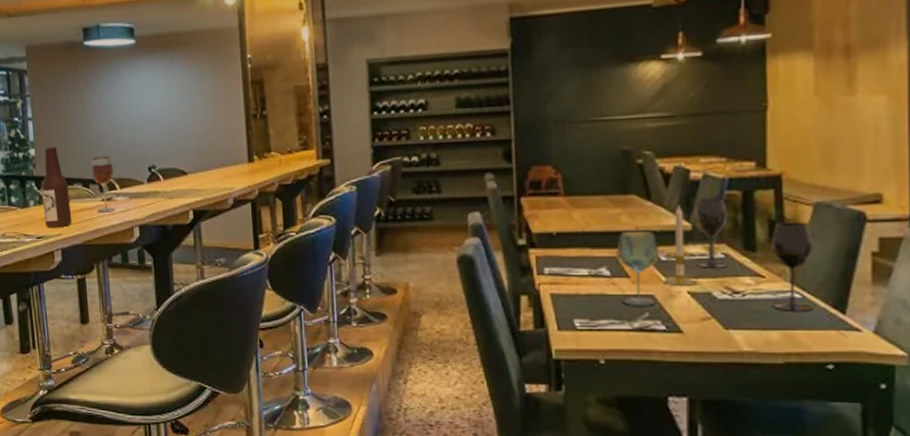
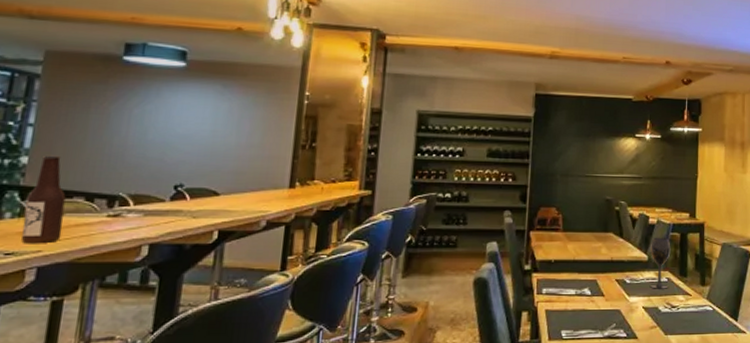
wineglass: present [90,156,116,213] -> none [99,170,131,229]
wine glass: present [616,230,661,306] -> none [596,260,626,319]
candle: present [663,204,697,286] -> none [627,241,649,302]
wineglass: present [771,222,813,311] -> none [695,256,720,320]

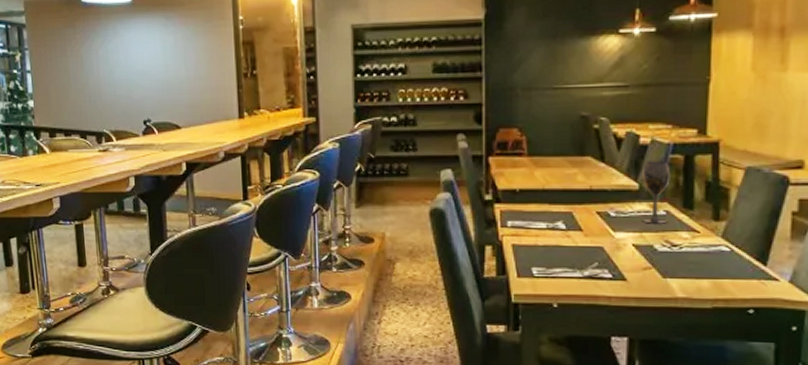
root beer bottle: present [21,155,66,244] -> none [40,98,70,177]

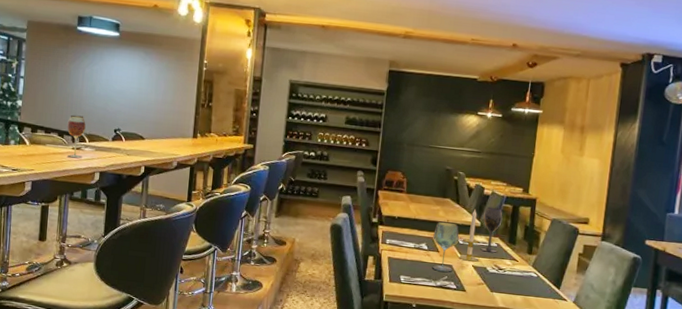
wineglass: none [88,109,112,163] -> present [67,114,86,159]
wine glass: none [572,189,610,257] -> present [432,221,460,272]
candle: none [611,166,641,239] -> present [459,208,480,262]

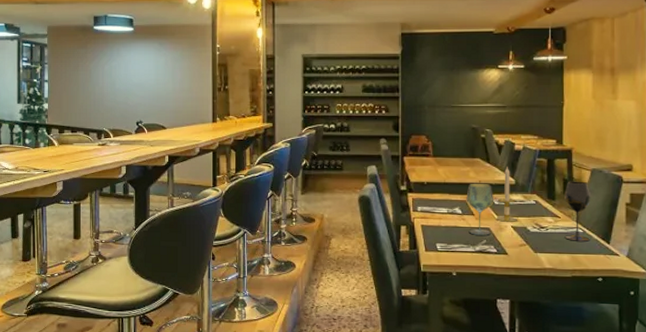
wineglass: present [67,114,86,159] -> none [91,112,109,155]
wine glass: present [480,206,503,253] -> none [517,162,538,211]
wineglass: none [520,228,548,286] -> present [564,181,590,242]

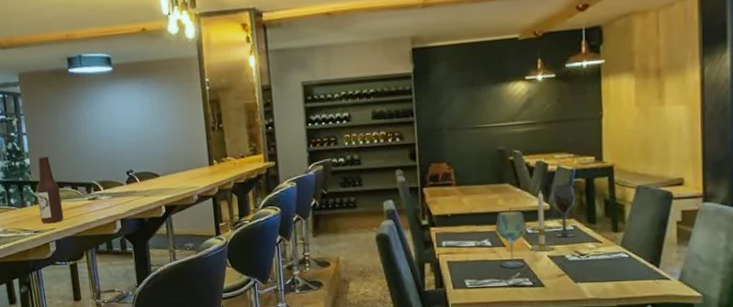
root beer bottle: none [51,102,74,165] -> present [36,155,64,224]
wine glass: none [517,162,538,211] -> present [552,184,576,238]
wineglass: present [564,181,590,242] -> none [606,200,637,267]

